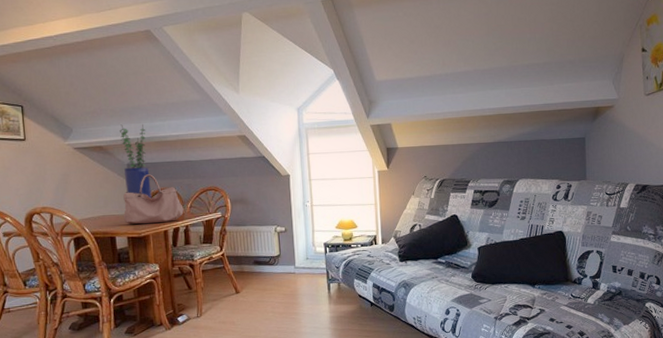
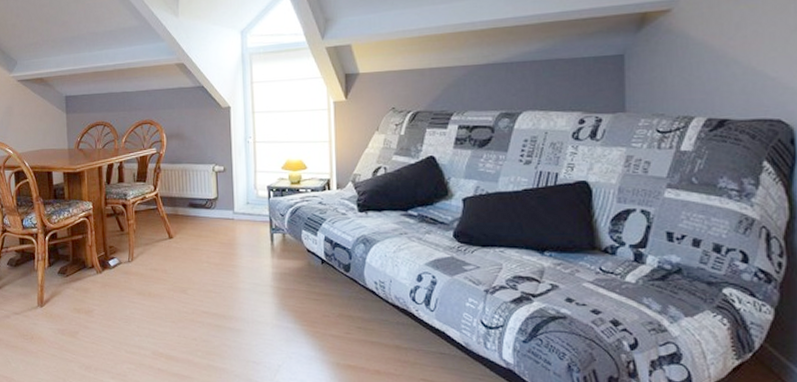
vase: present [120,124,152,199] -> none [60,54,88,132]
handbag: present [123,174,184,225] -> none [60,107,118,160]

